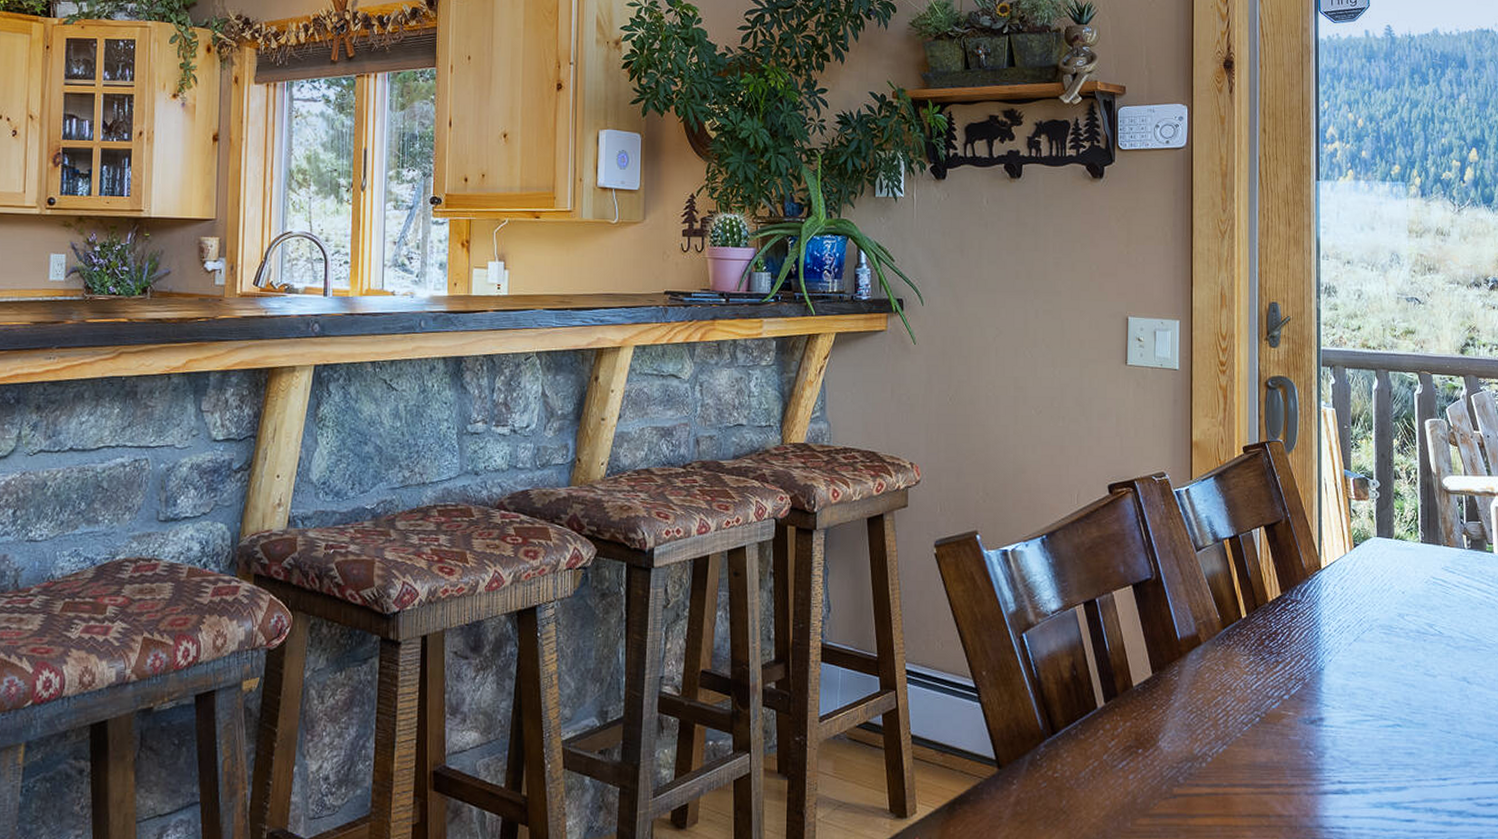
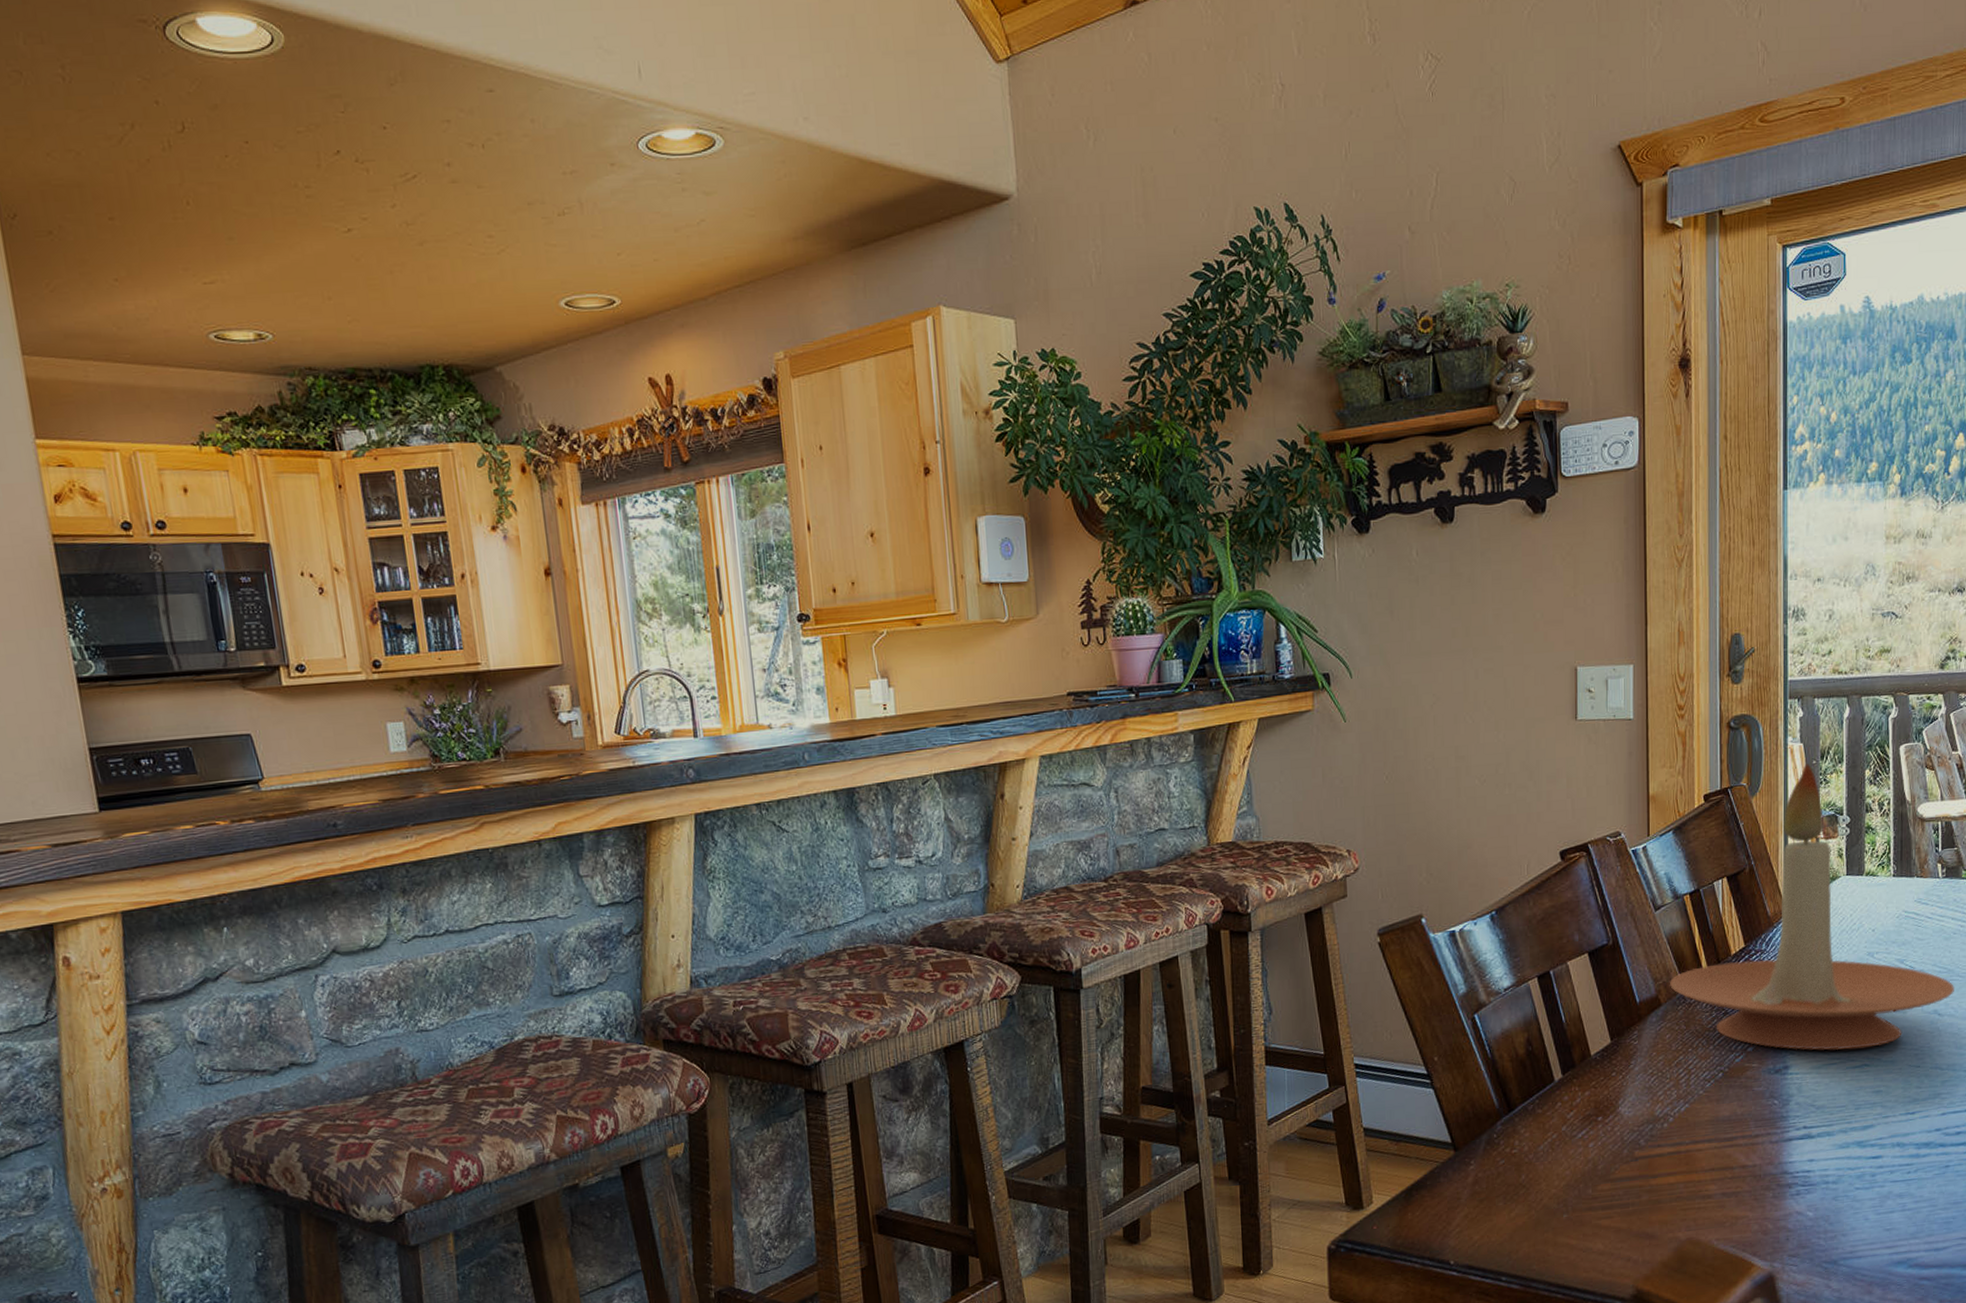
candle holder: none [1209,428,1482,708] -> present [1669,764,1954,1051]

